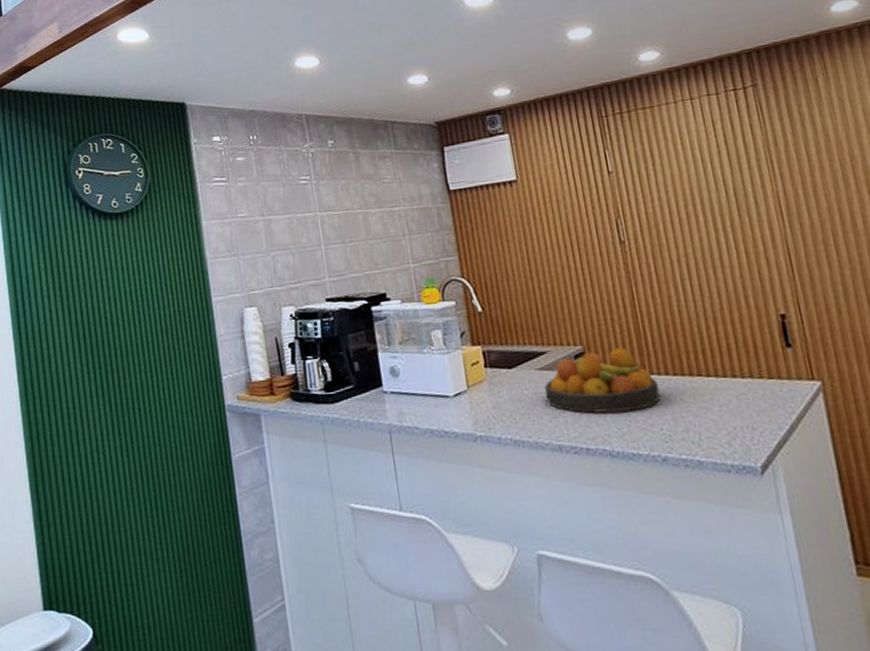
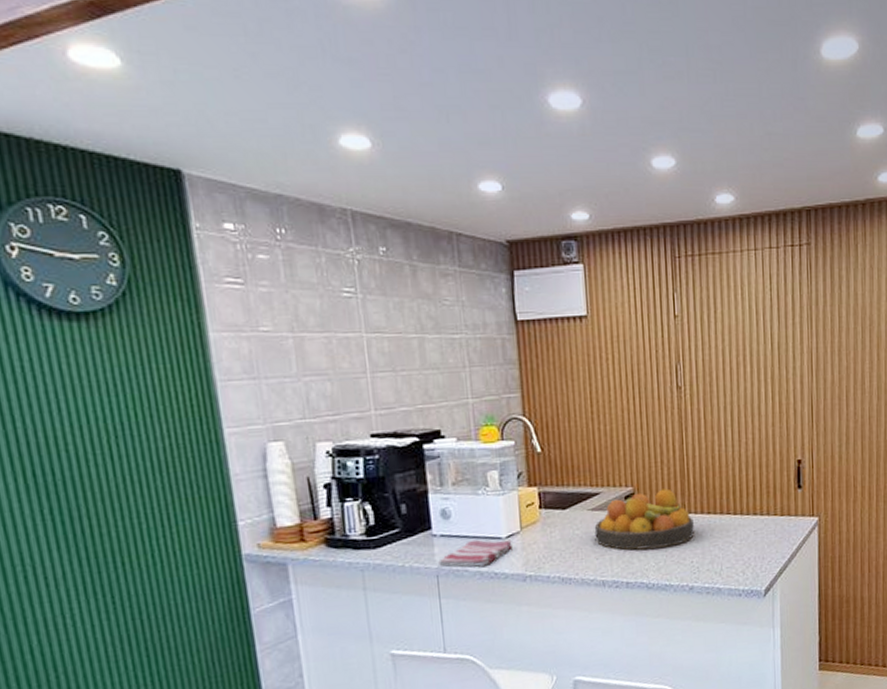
dish towel: none [390,397,461,425] -> present [439,539,513,567]

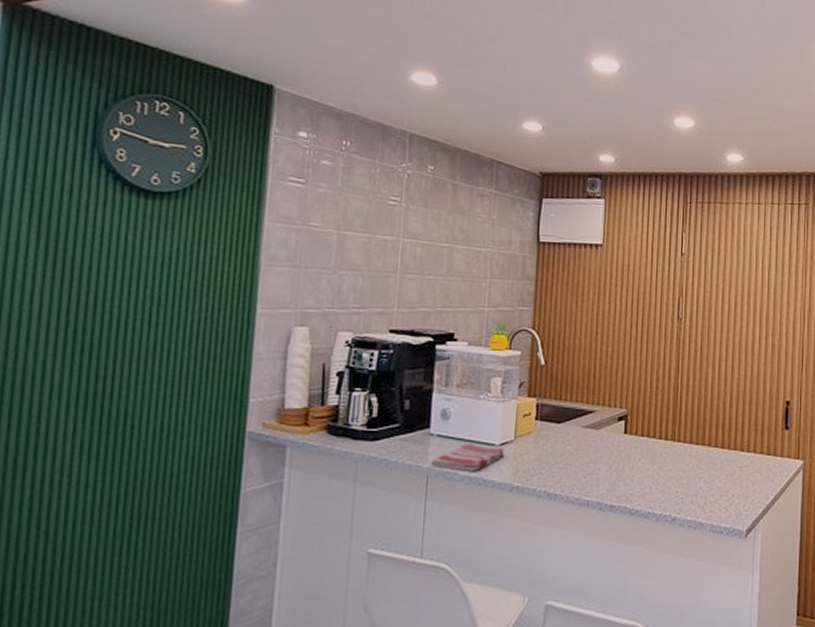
fruit bowl: present [594,488,694,550] -> none [585,414,682,473]

